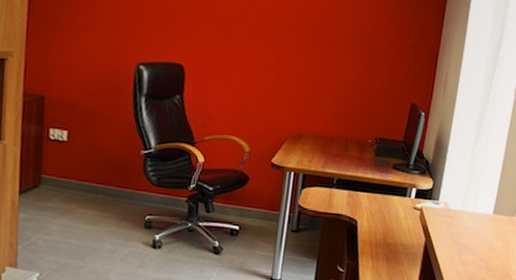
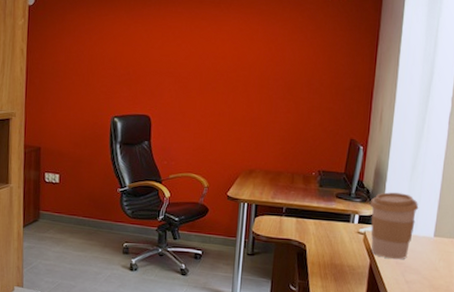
coffee cup: none [427,164,480,239] -> present [370,192,419,260]

